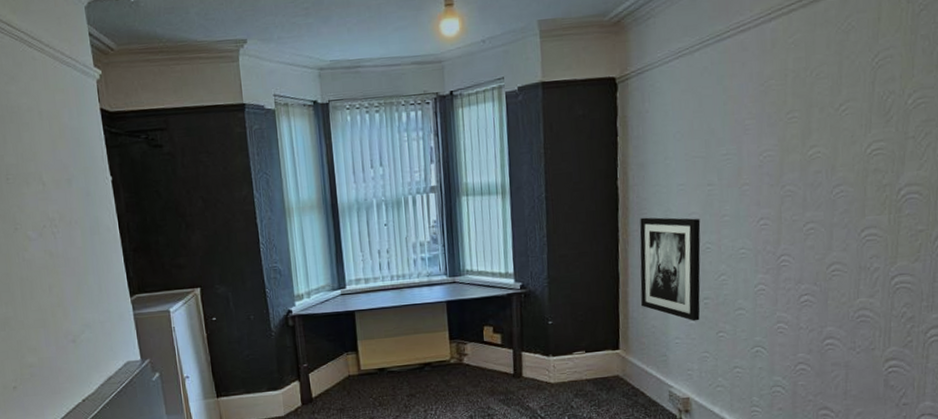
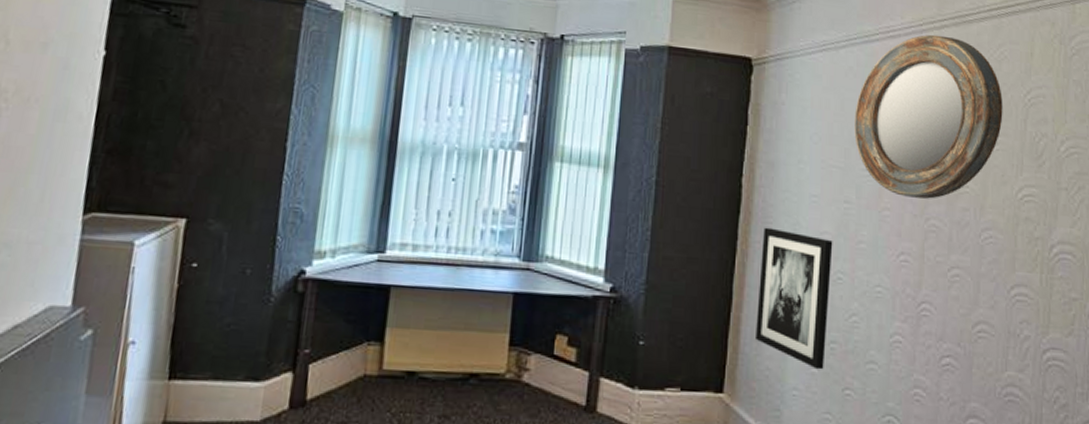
home mirror: none [712,19,852,171] -> present [854,34,1003,199]

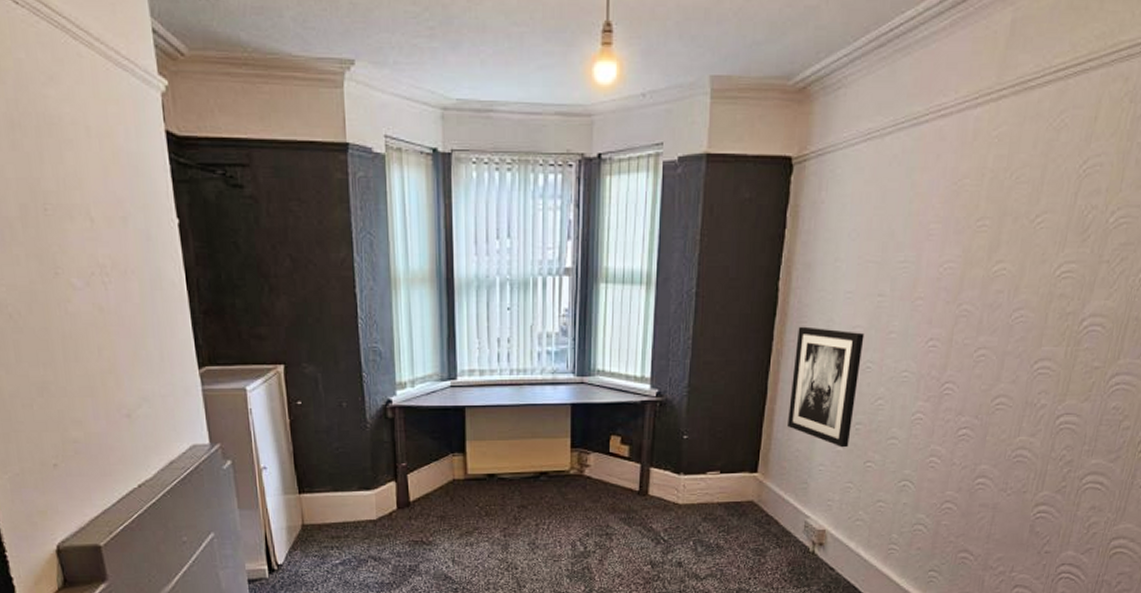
home mirror: present [854,34,1003,199] -> none [893,108,1056,285]

